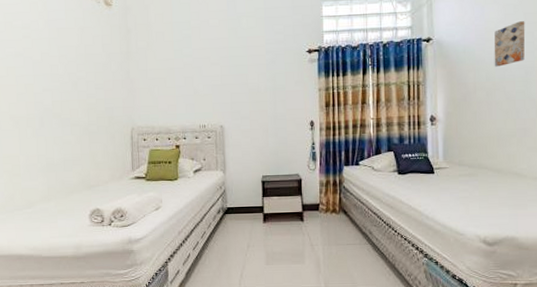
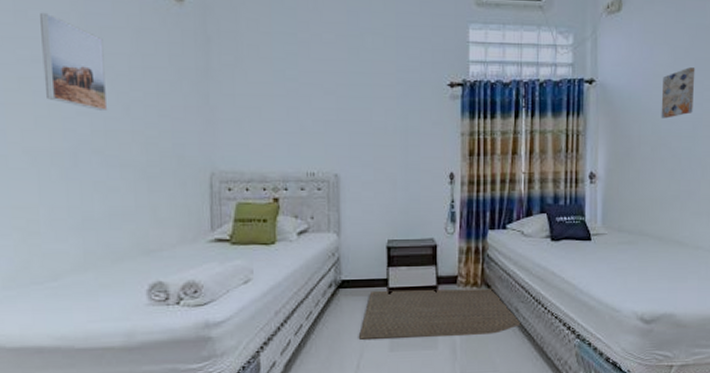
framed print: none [20,22,63,87] -> present [40,12,108,110]
rug: none [242,214,375,254] -> present [359,288,521,339]

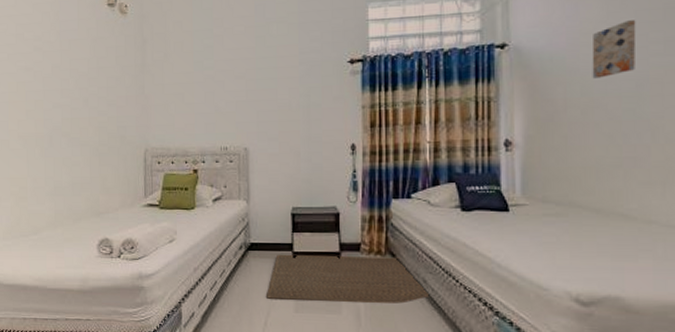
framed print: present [40,12,108,110] -> none [32,33,74,103]

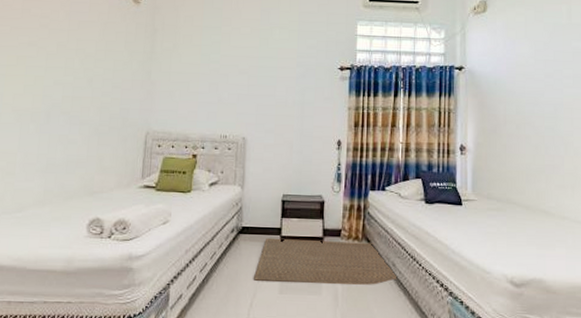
wall art: present [592,20,637,79] -> none [524,58,555,101]

